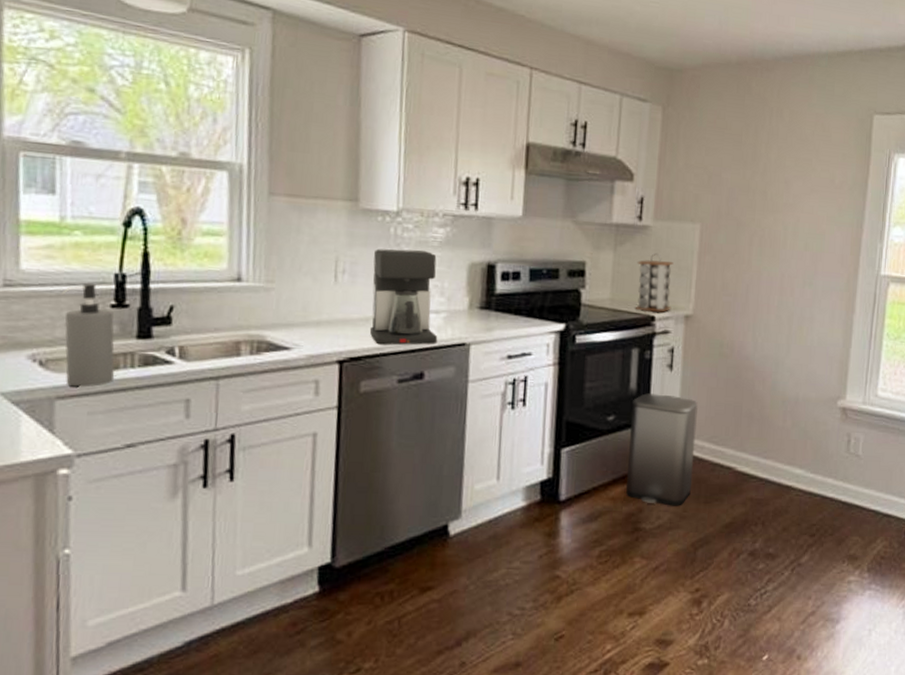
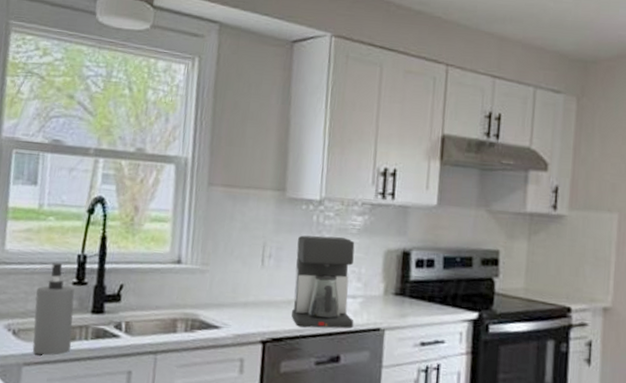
spice rack: present [635,252,674,312] -> none [550,242,590,304]

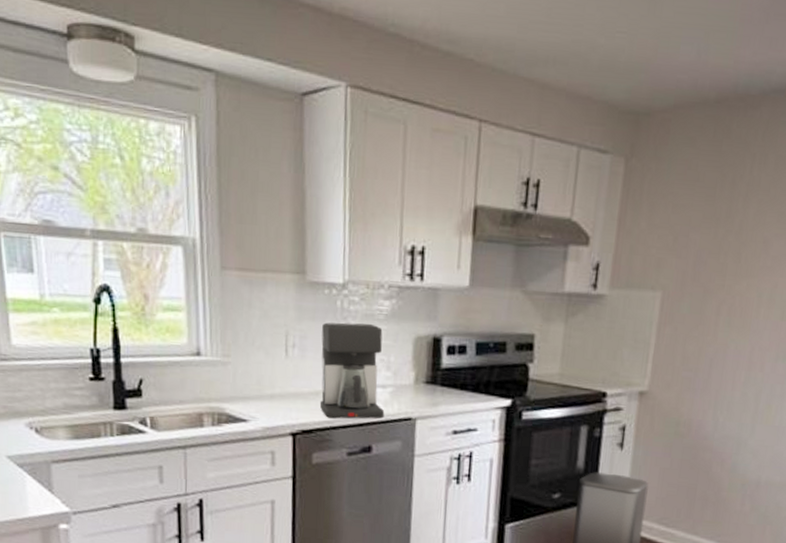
soap dispenser: present [32,263,75,356] -> none [47,358,98,453]

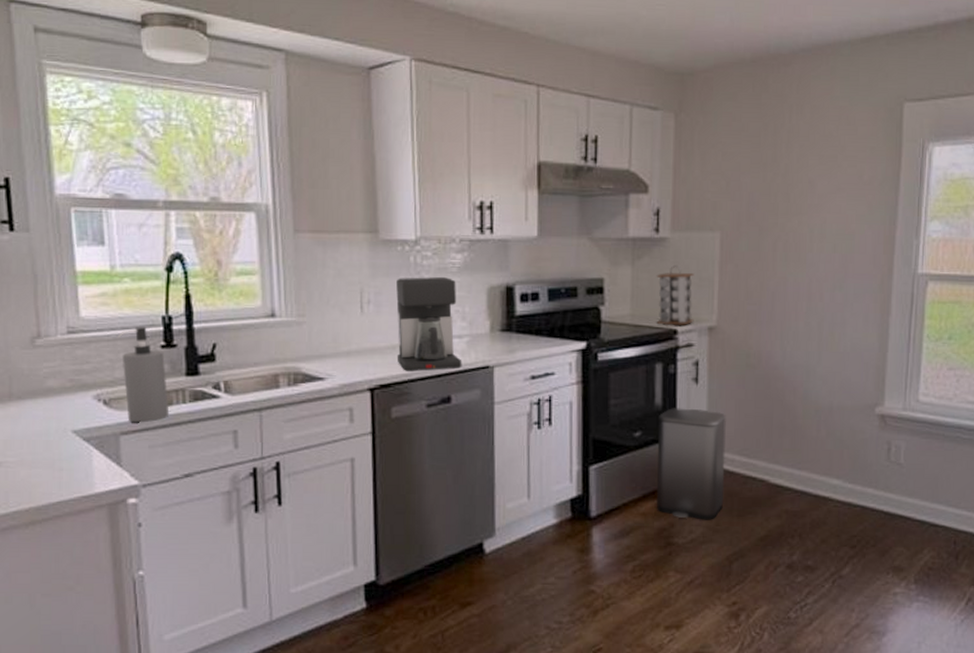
soap dispenser: none [47,358,98,453] -> present [117,327,170,423]
spice rack: none [585,324,630,388] -> present [656,264,694,325]

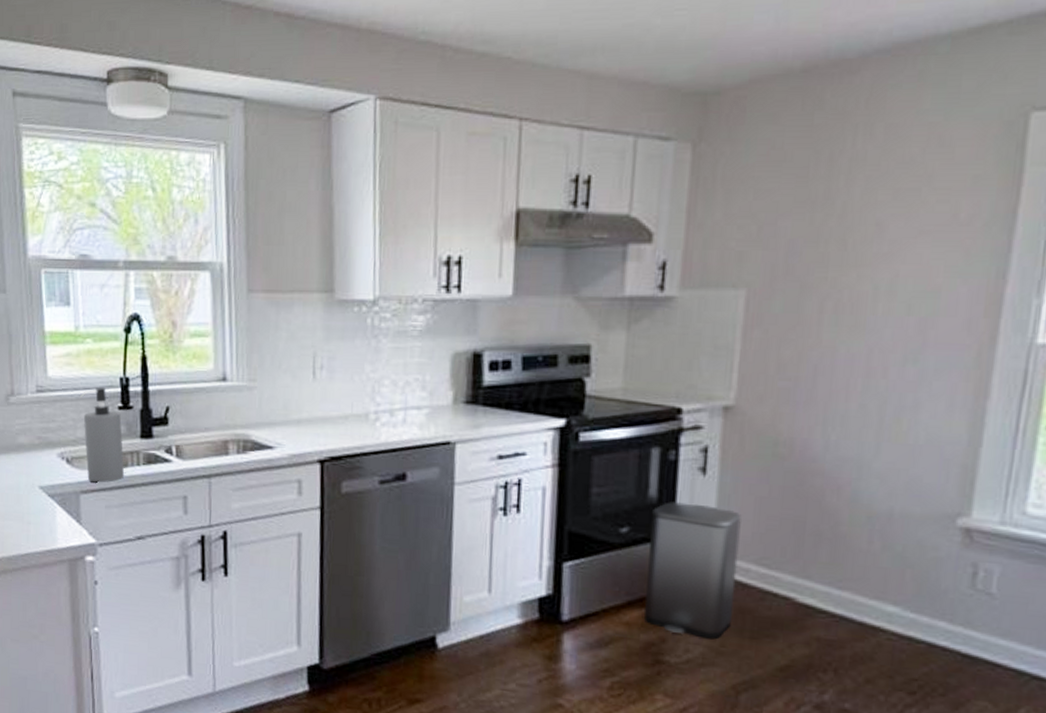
coffee maker: present [396,276,462,373] -> none [349,340,420,445]
spice rack: present [656,264,694,325] -> none [655,329,708,403]

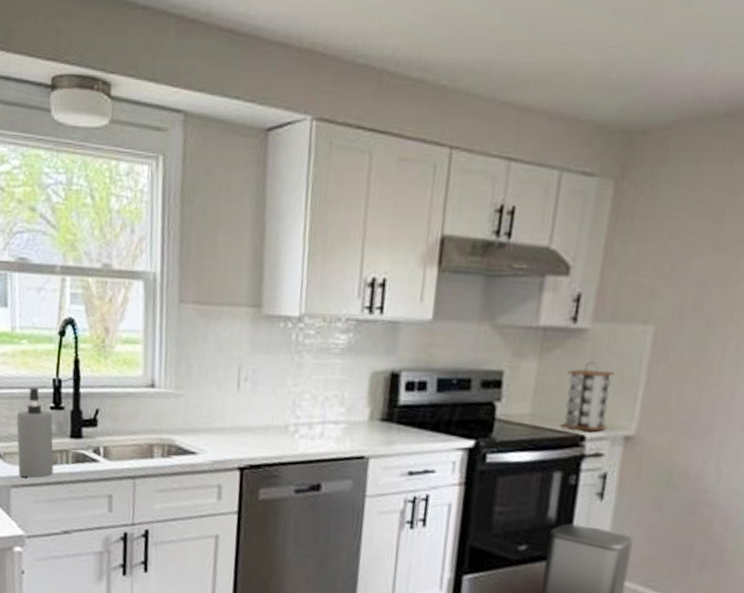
spice rack: none [655,329,708,403] -> present [560,360,615,432]

